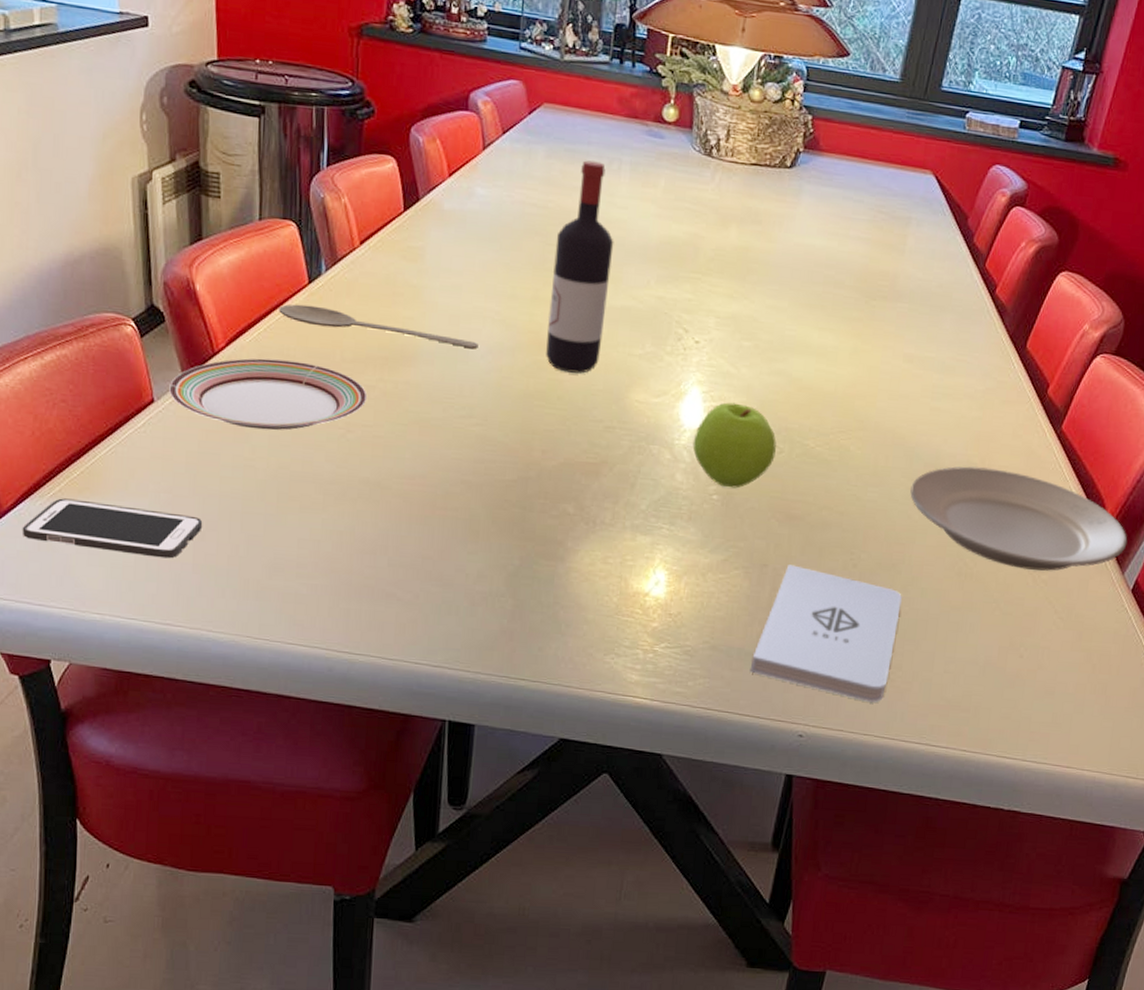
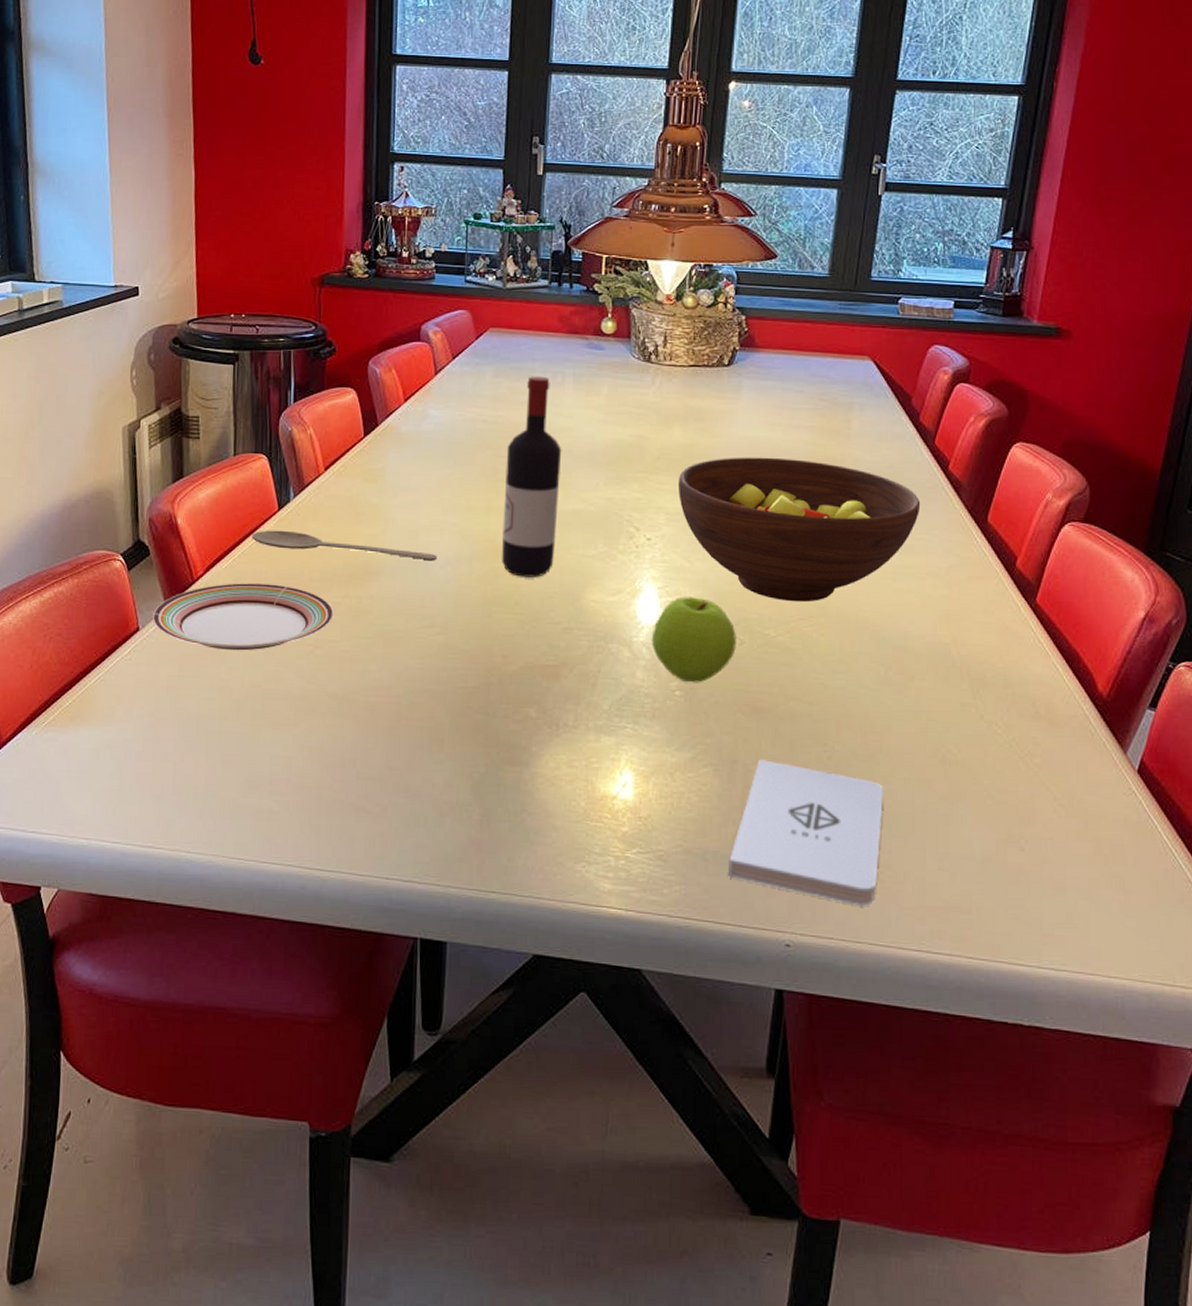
cell phone: present [22,498,203,559] -> none [18,727,182,781]
fruit bowl: none [730,264,966,415] -> present [677,457,921,602]
plate: present [910,466,1128,571] -> none [881,647,1125,754]

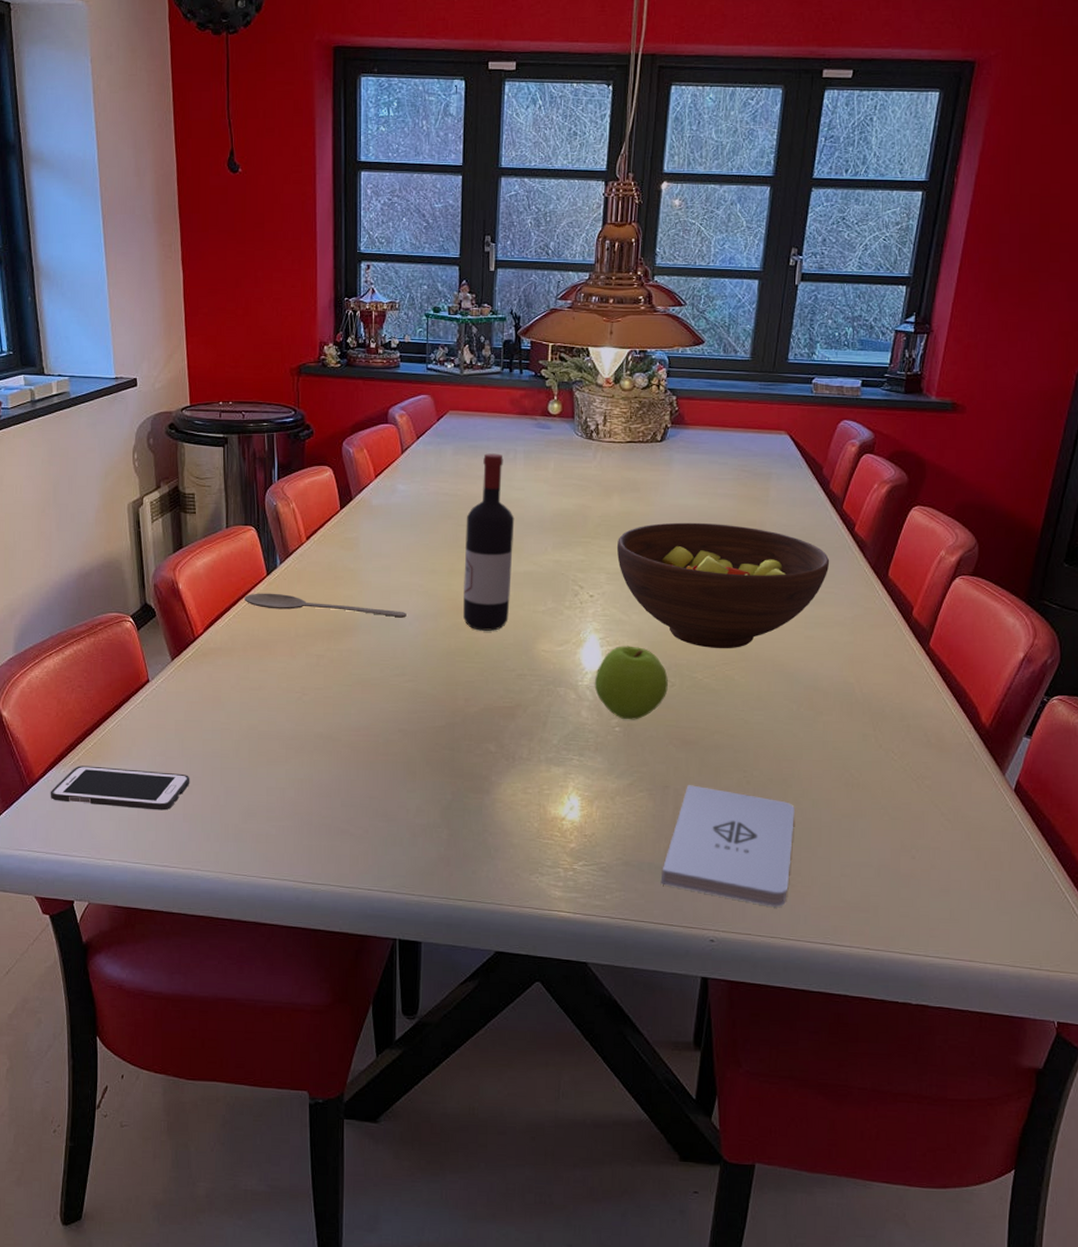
cell phone: none [18,727,182,781] -> present [50,766,190,811]
plate: present [153,583,334,651] -> none [161,639,318,698]

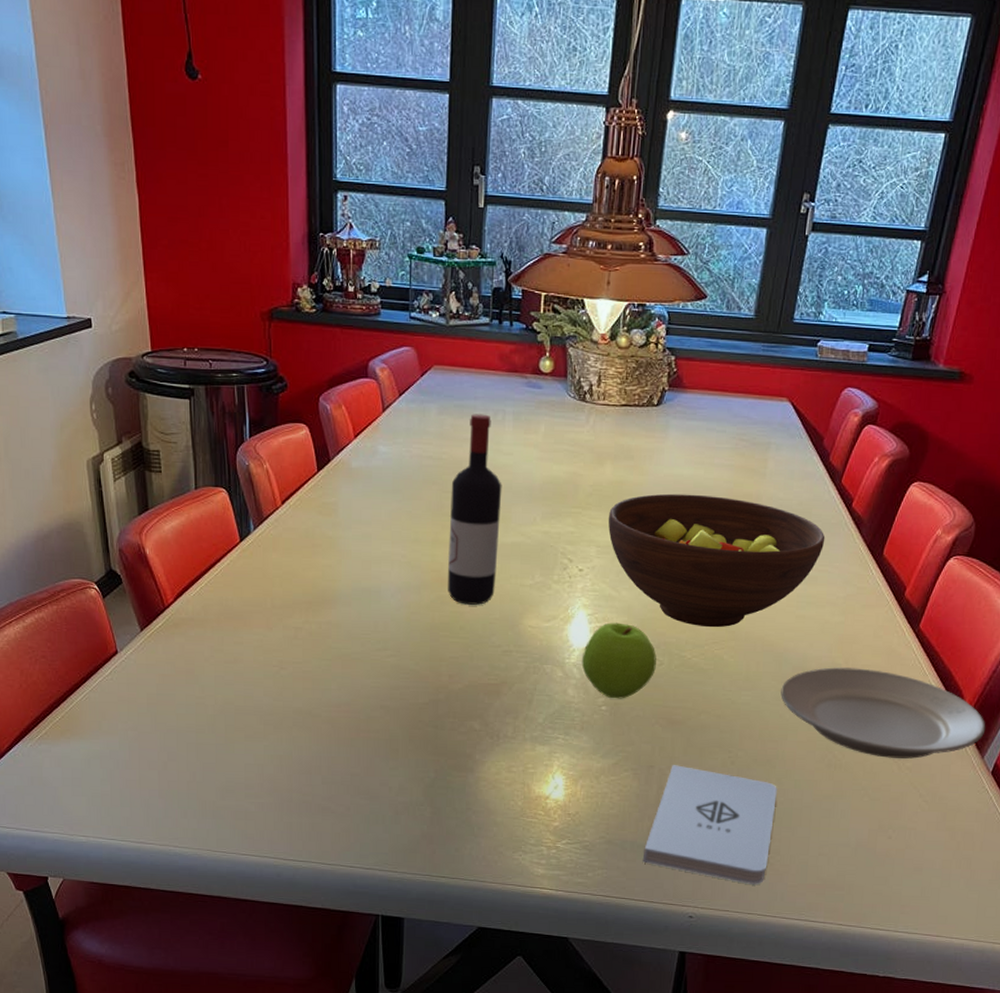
cell phone: present [50,766,190,811] -> none [17,740,165,787]
wooden spoon: present [244,593,407,618] -> none [217,560,389,590]
plate: none [793,686,1005,777] -> present [781,667,986,759]

